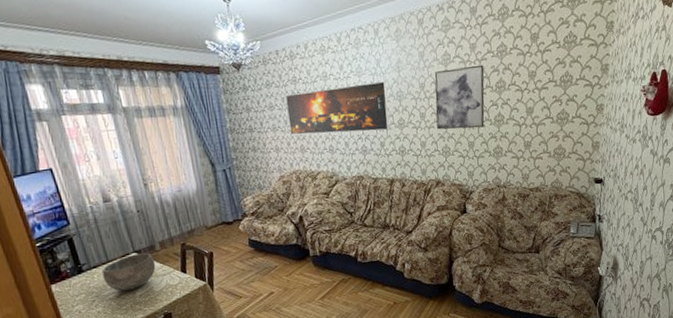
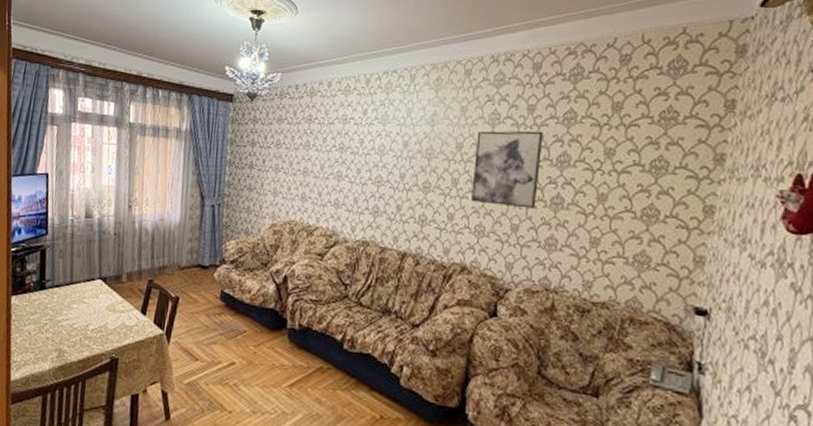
bowl: present [102,253,156,291] -> none [62,281,118,321]
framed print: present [285,81,390,135] -> none [293,133,415,192]

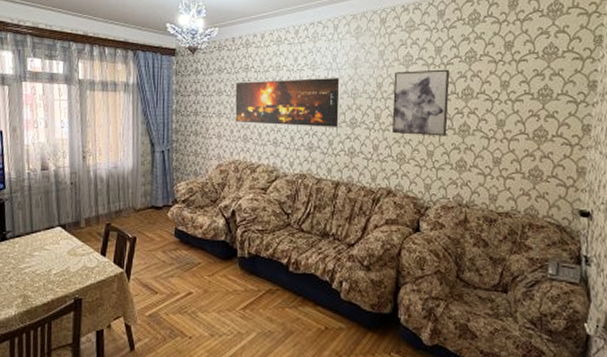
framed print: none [293,133,415,192] -> present [235,77,341,129]

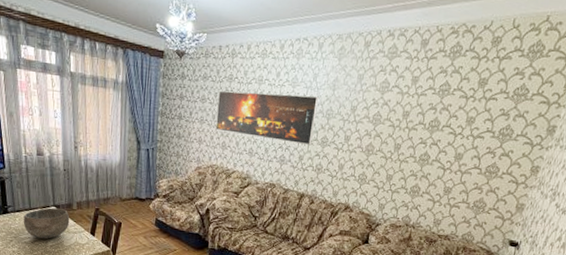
bowl: none [23,228,77,266] -> present [23,208,70,239]
wall art: present [392,69,450,136] -> none [359,97,422,163]

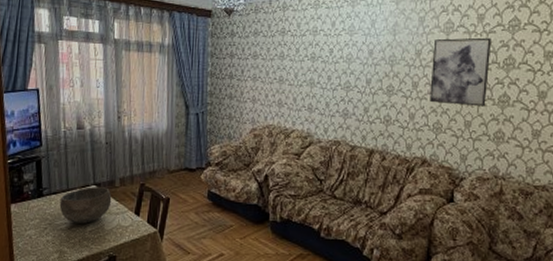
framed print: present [216,90,319,146] -> none [270,43,379,96]
wall art: none [359,97,422,163] -> present [430,37,492,107]

